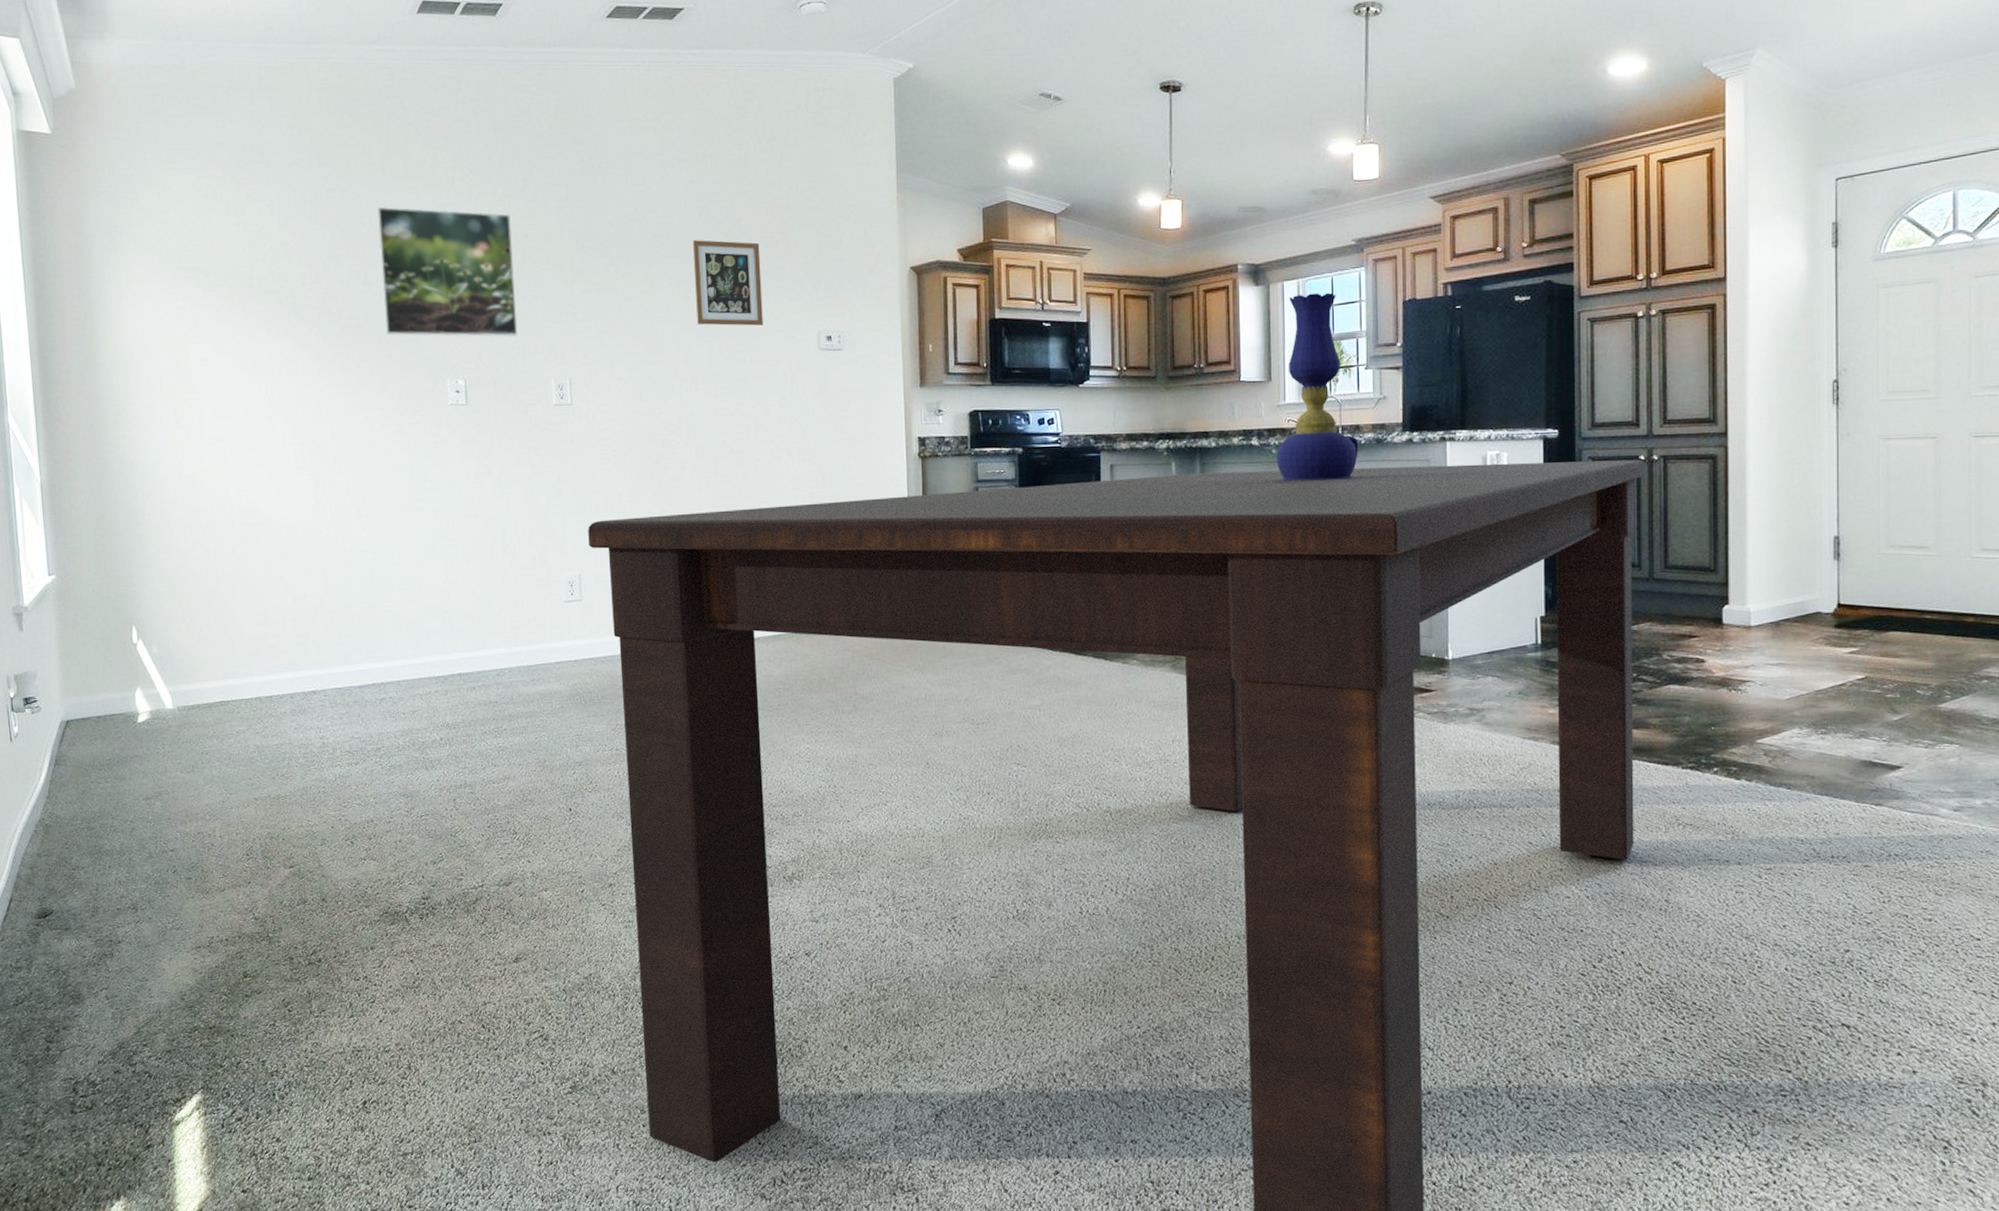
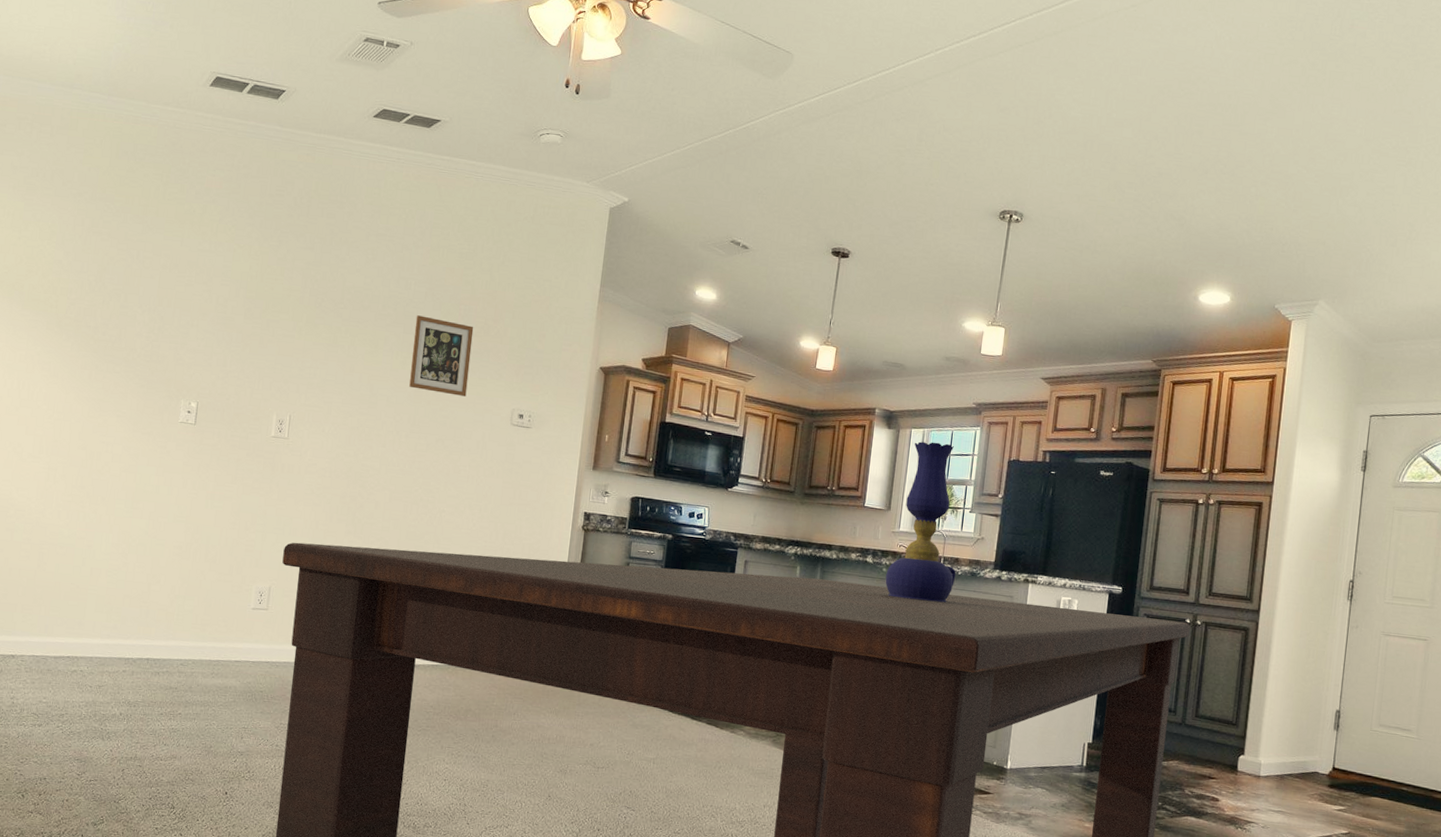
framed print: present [377,207,518,337] -> none [134,244,262,373]

